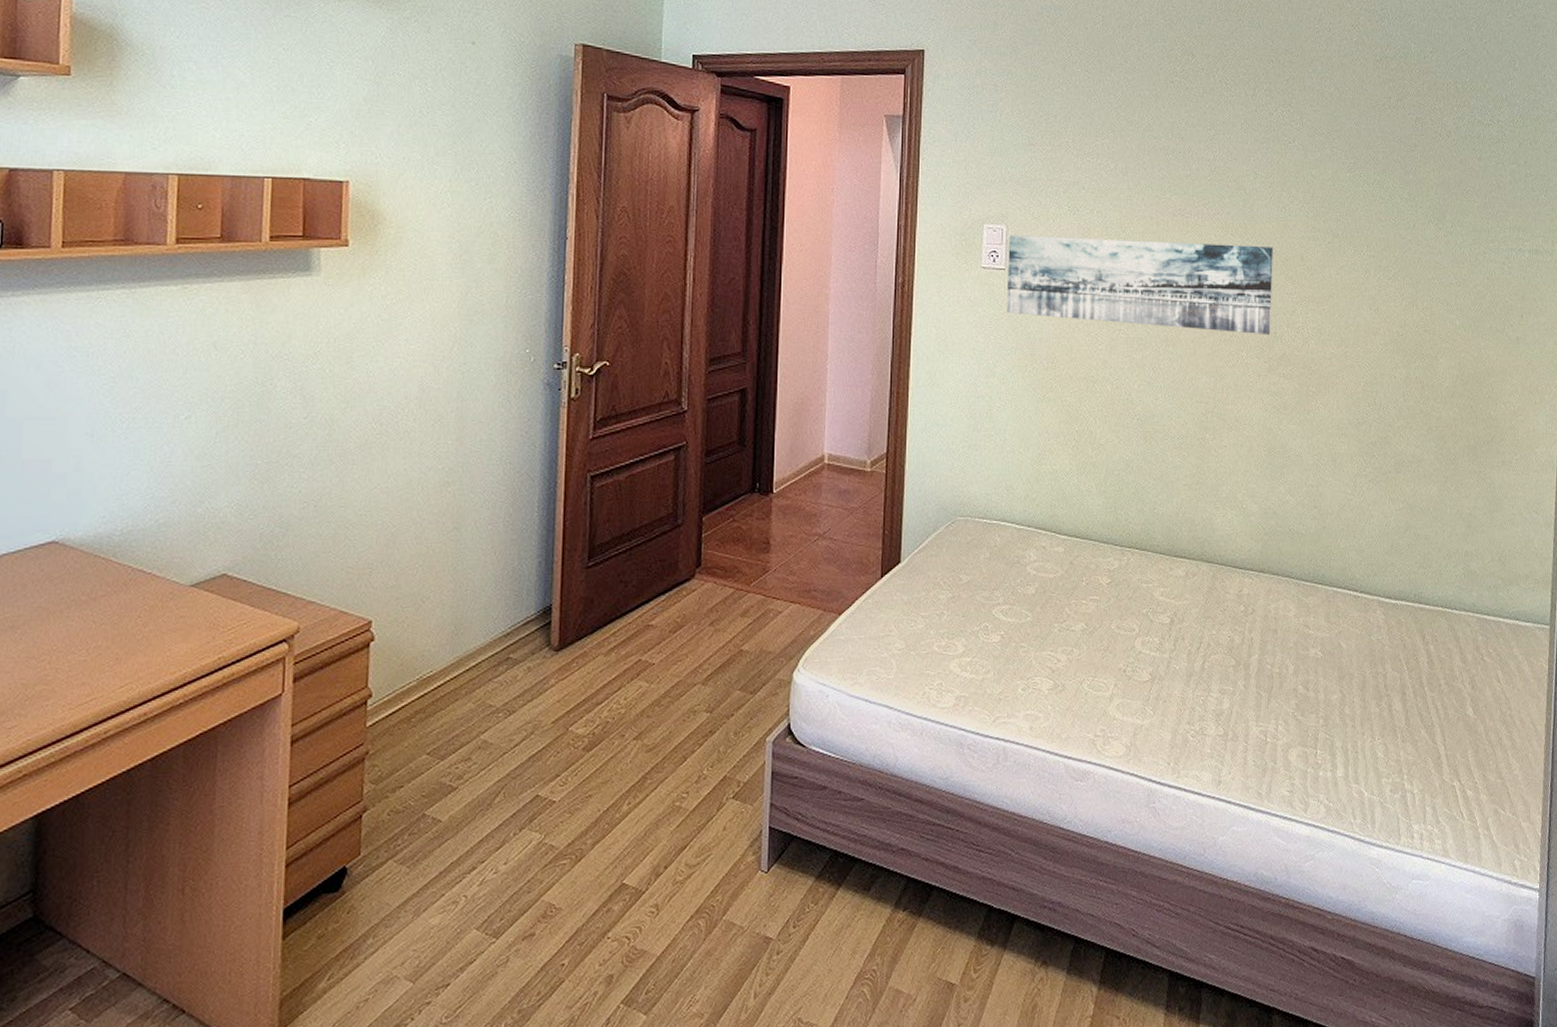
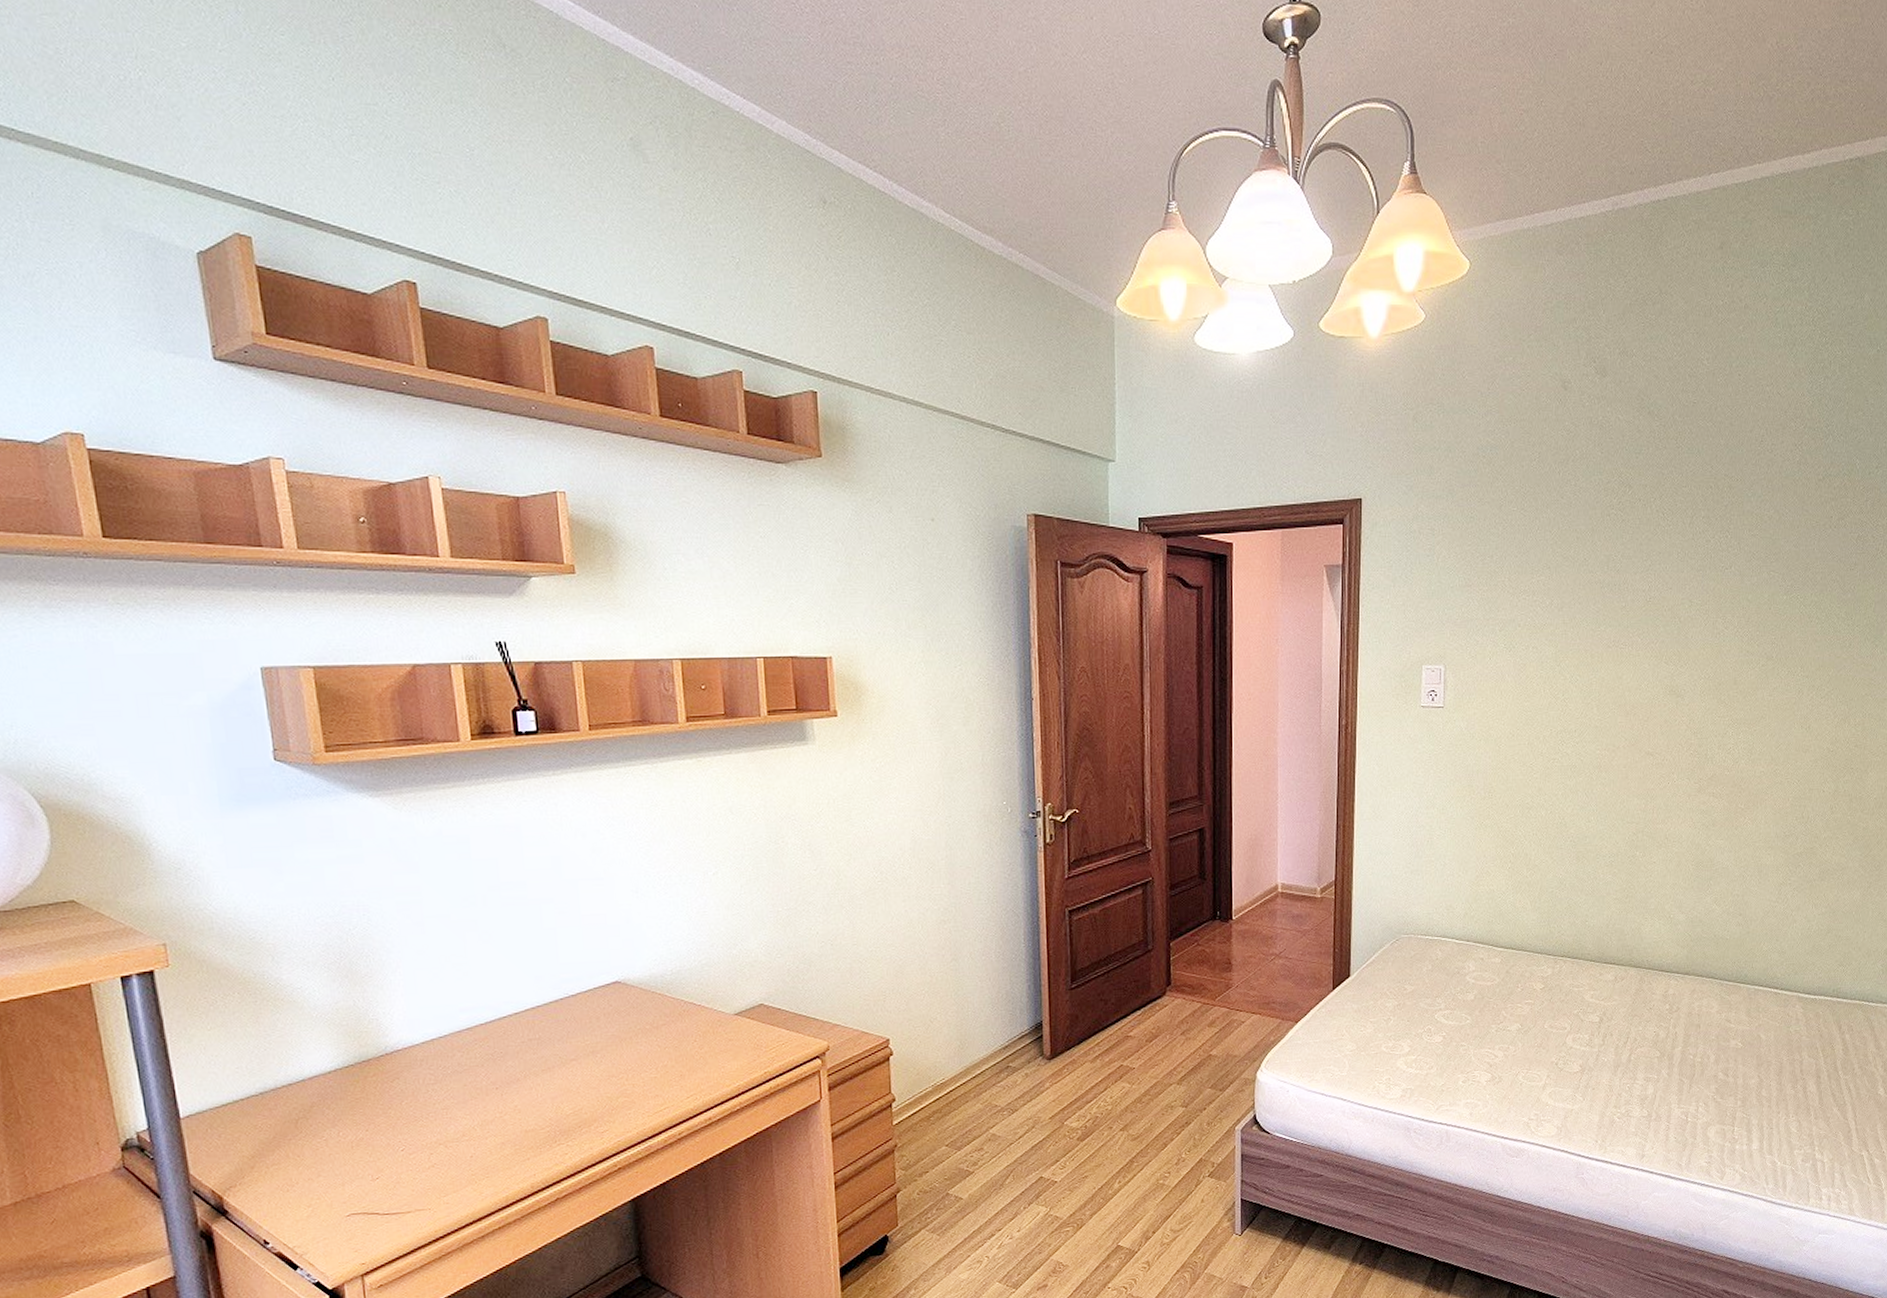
wall art: present [1006,235,1273,334] -> none [1445,672,1706,757]

